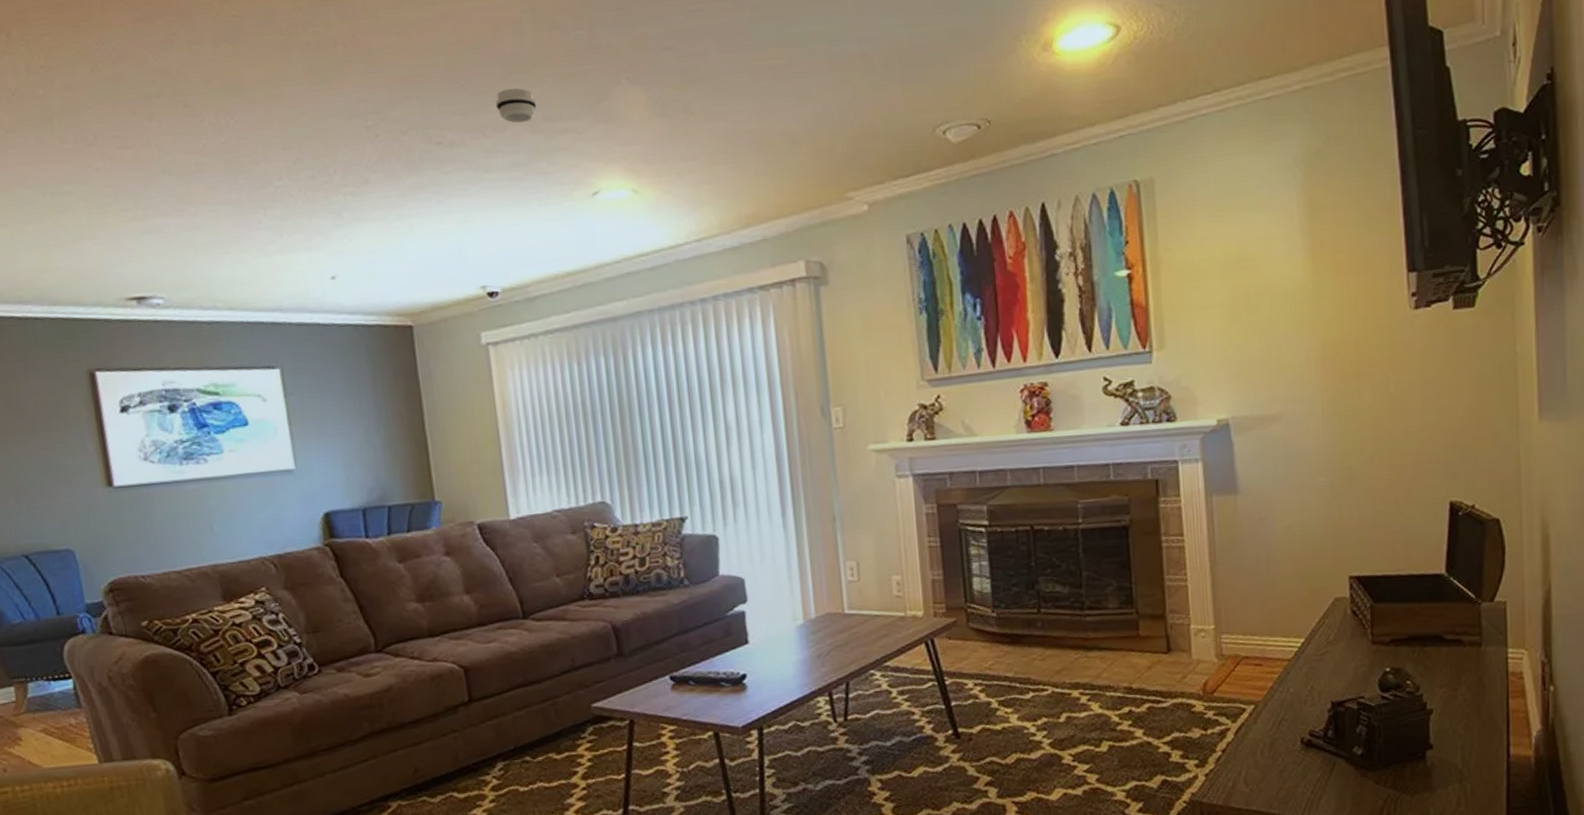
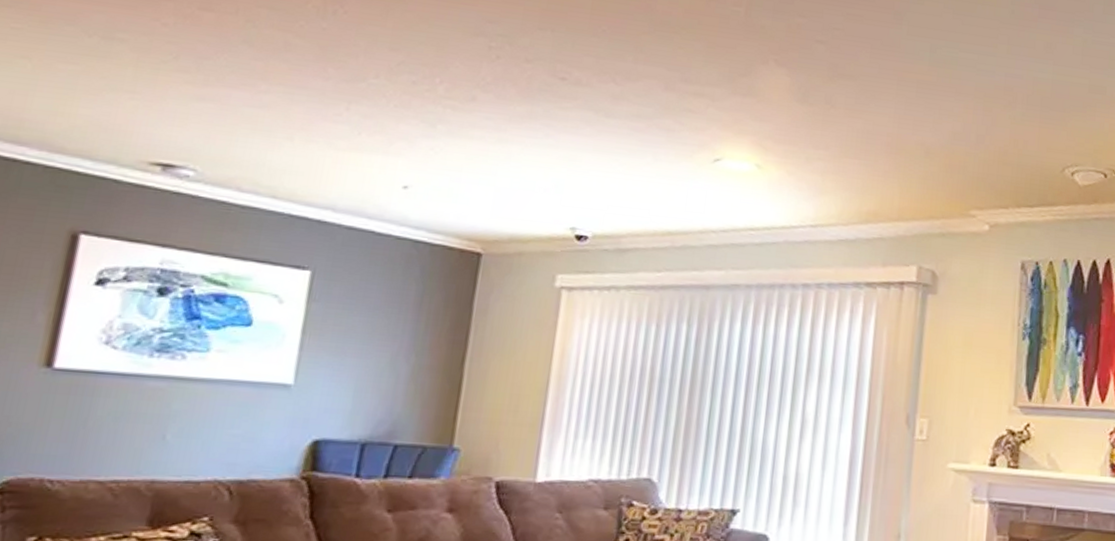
smoke detector: present [495,88,537,124] -> none [633,43,678,79]

